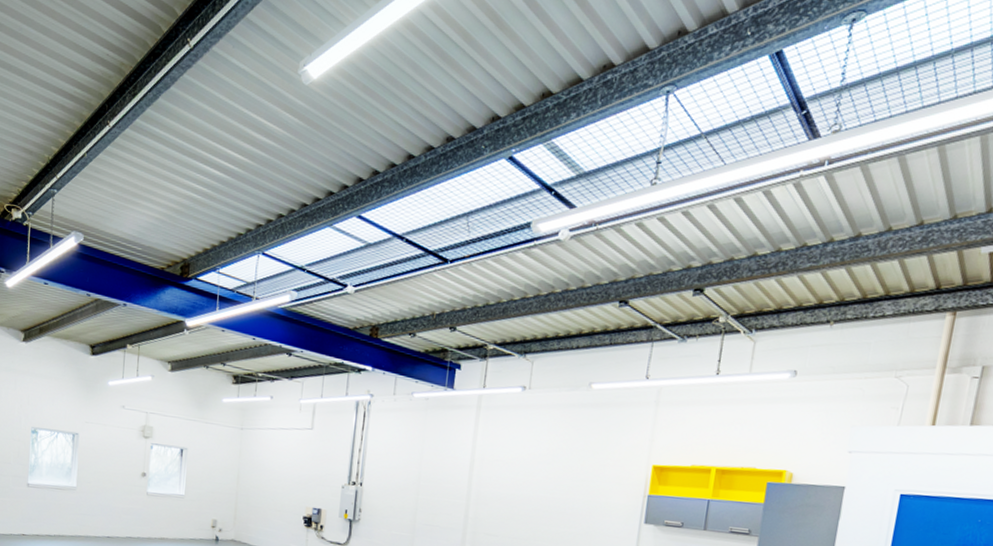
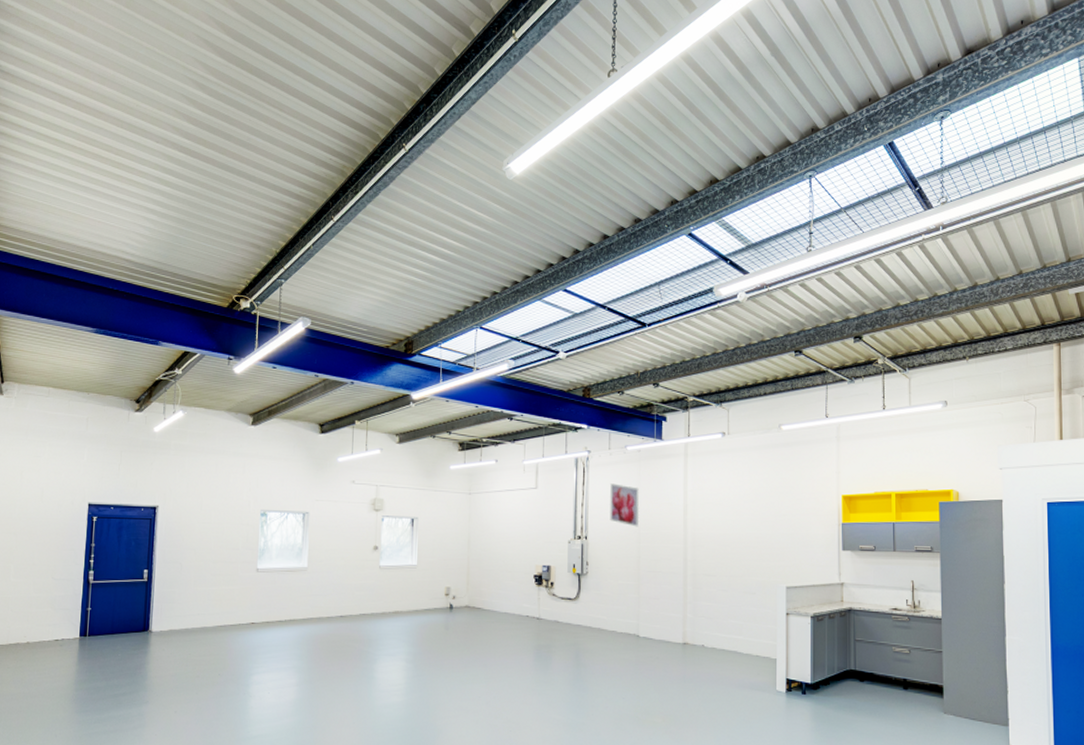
wall art: none [388,431,423,479] -> present [610,483,639,527]

